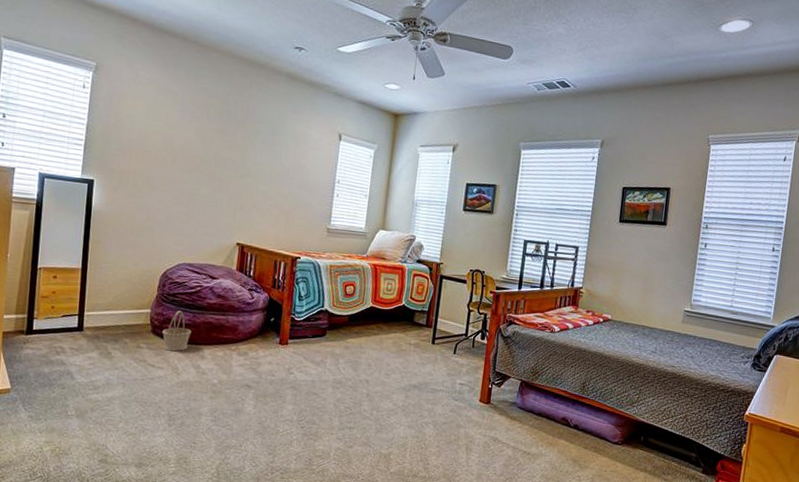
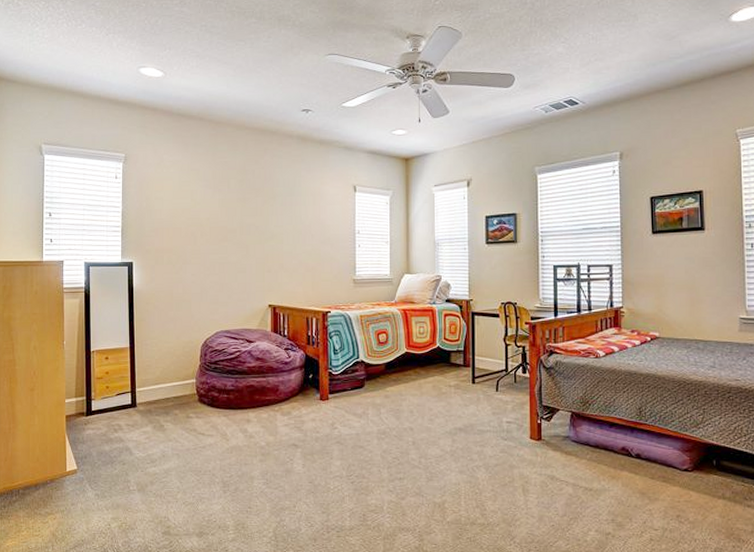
basket: present [162,311,192,351] -> none [208,378,236,418]

